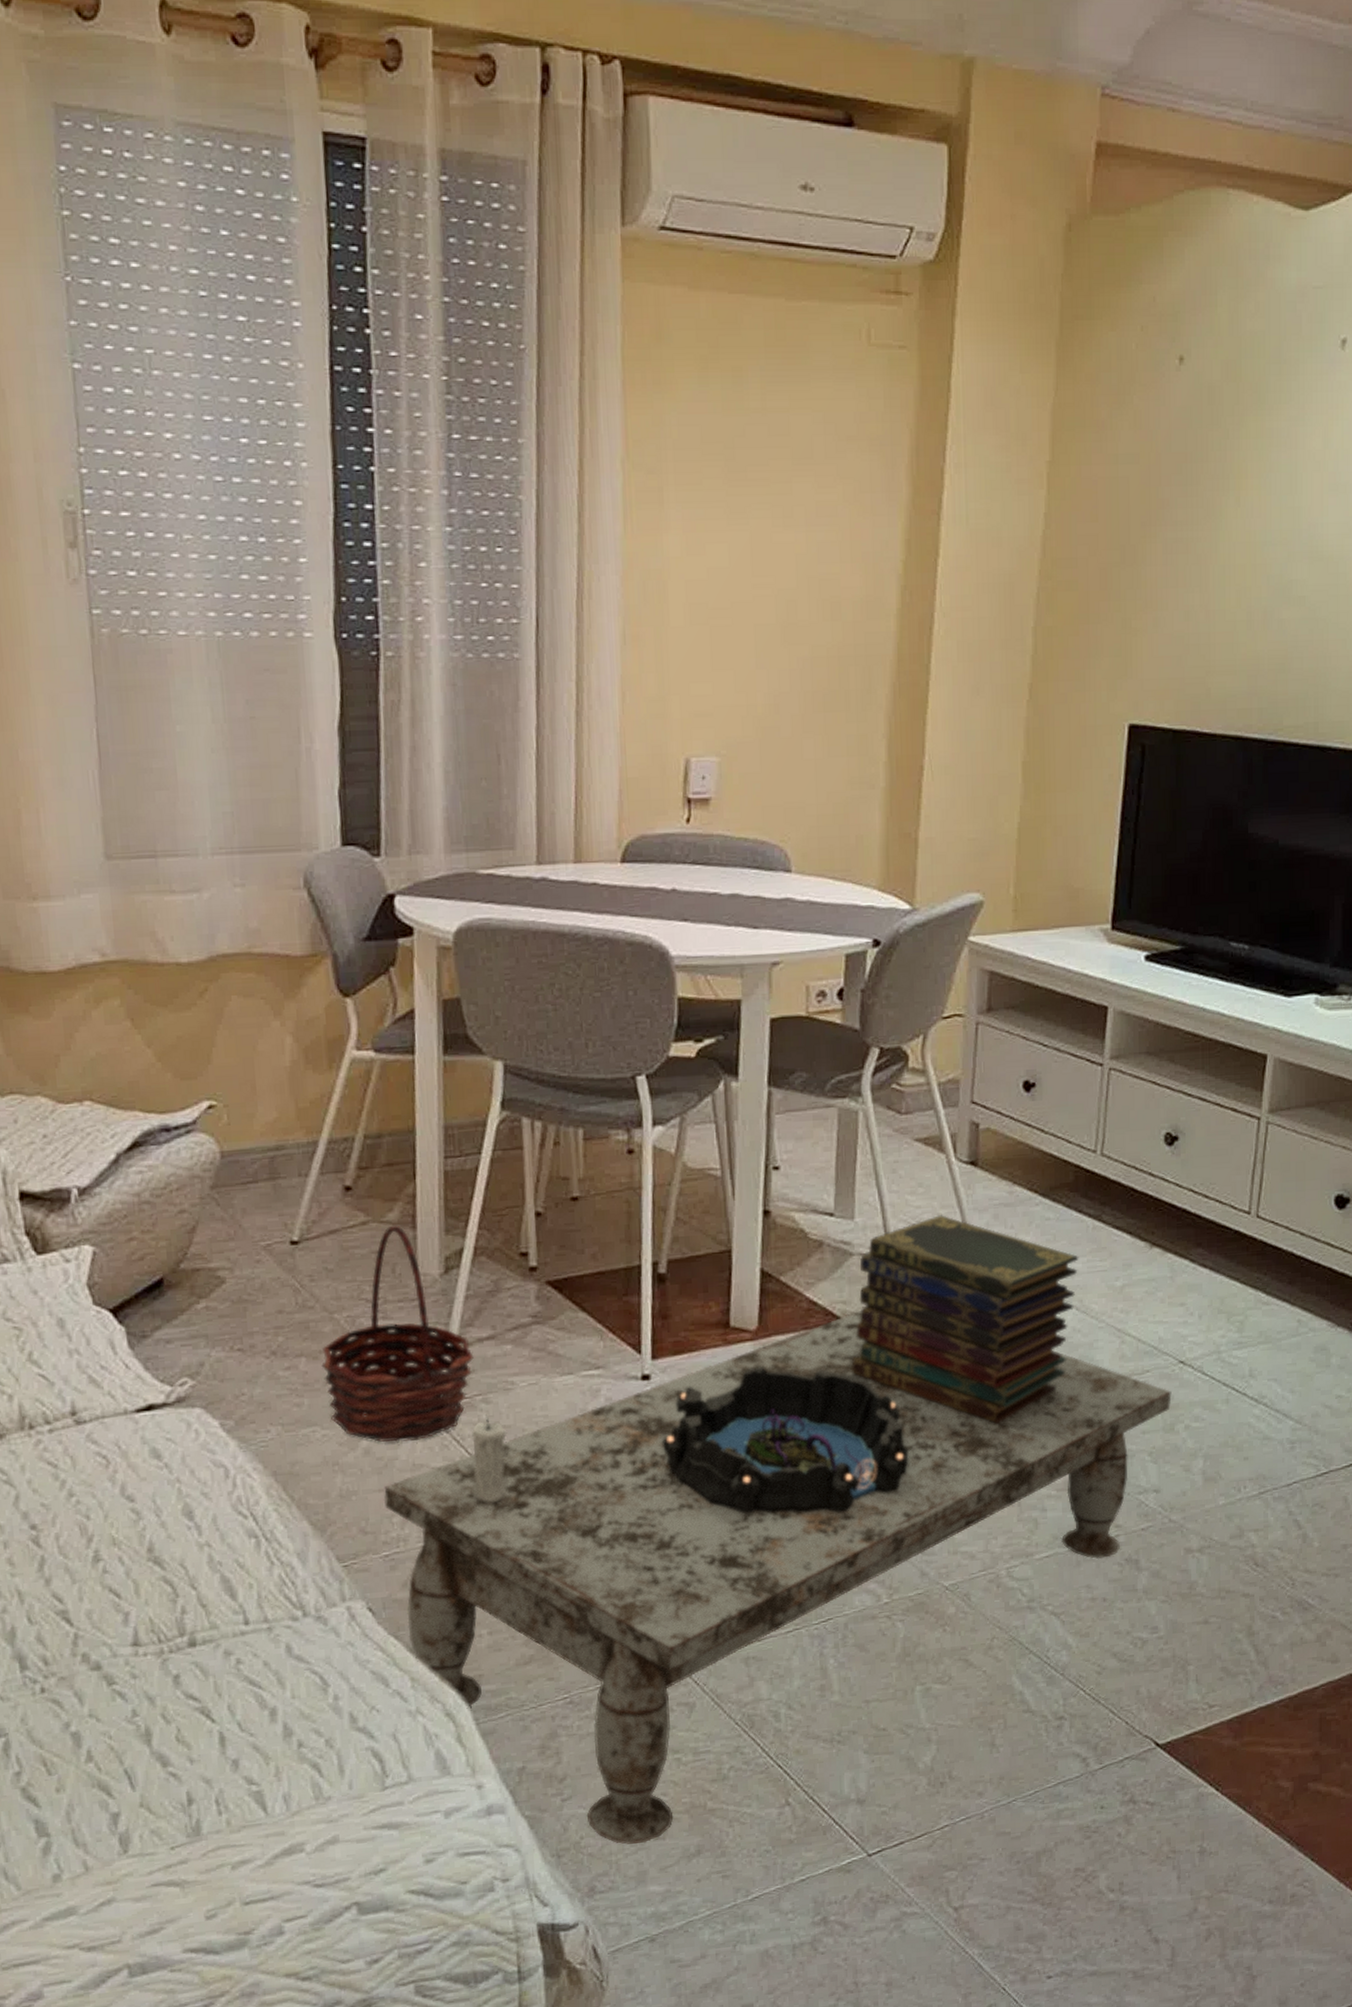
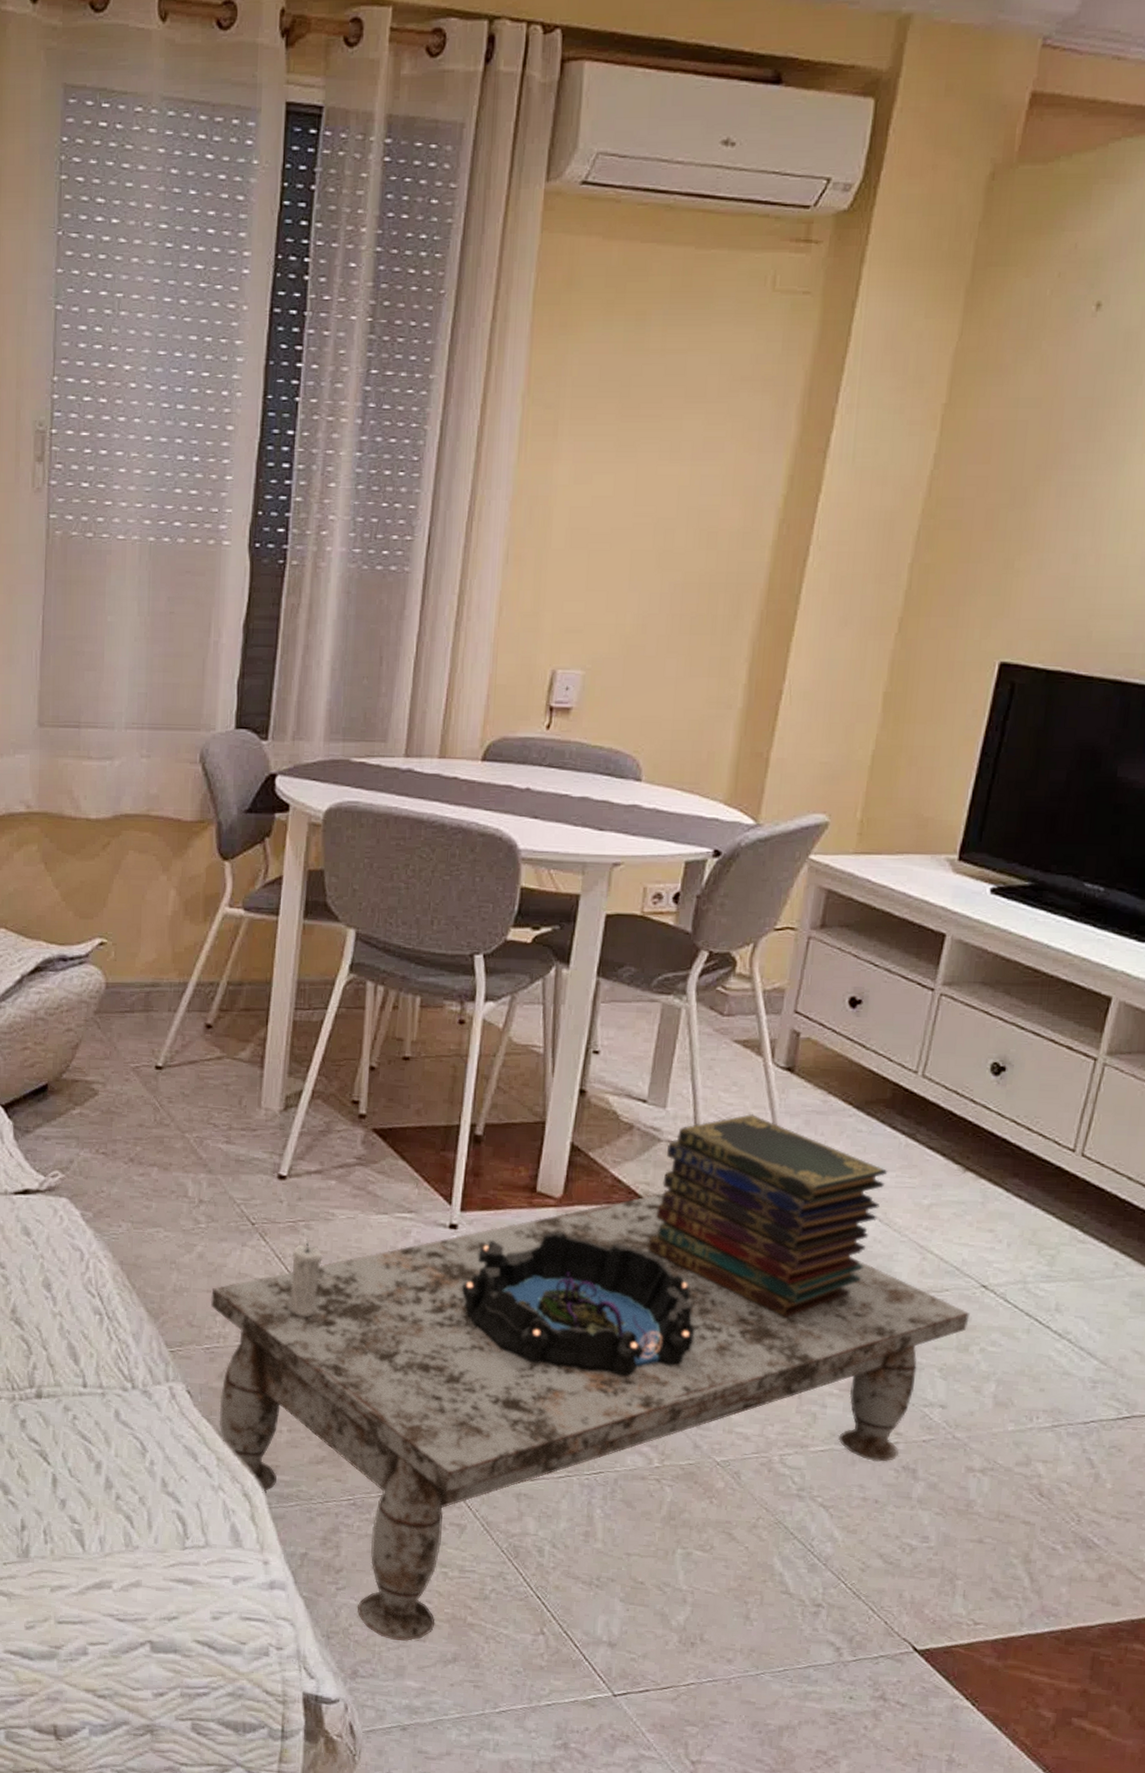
basket: present [321,1225,474,1443] -> none [170,1062,301,1253]

